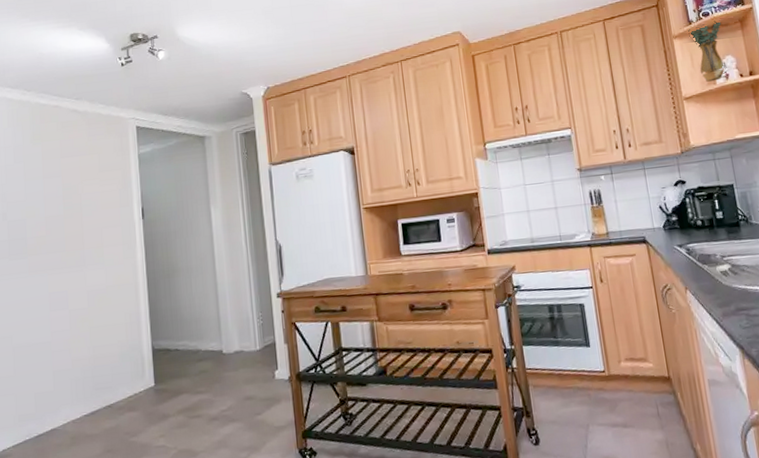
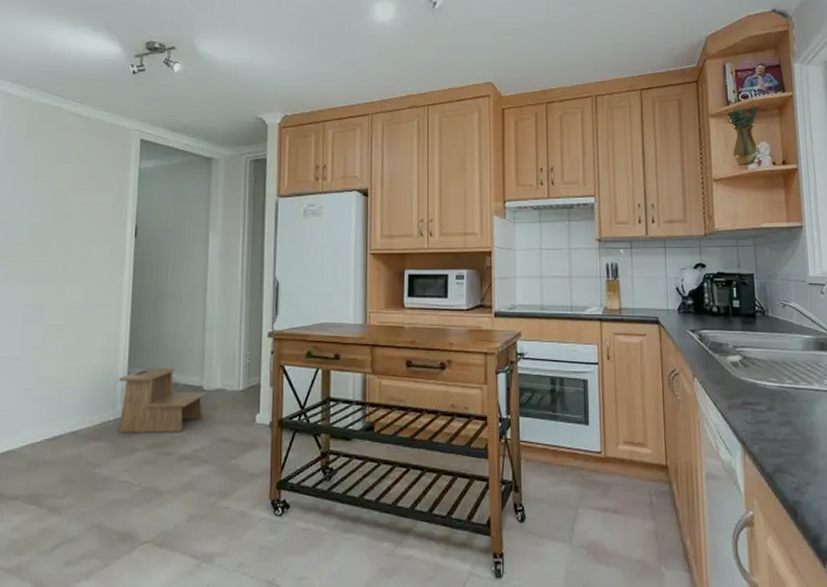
step stool: none [144,335,227,402] -> present [118,367,207,433]

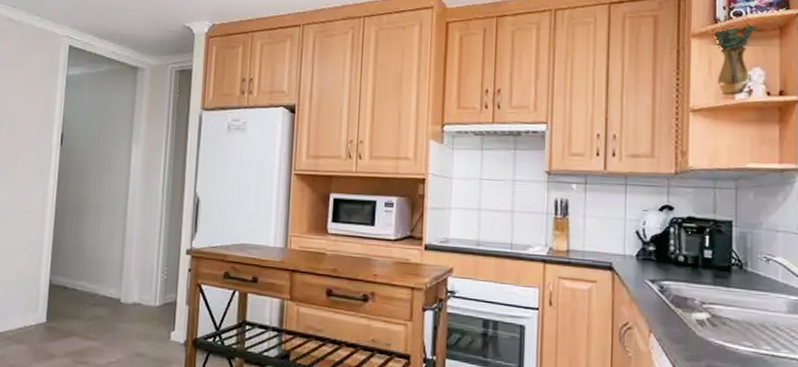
step stool: present [118,367,207,433] -> none [38,276,124,343]

